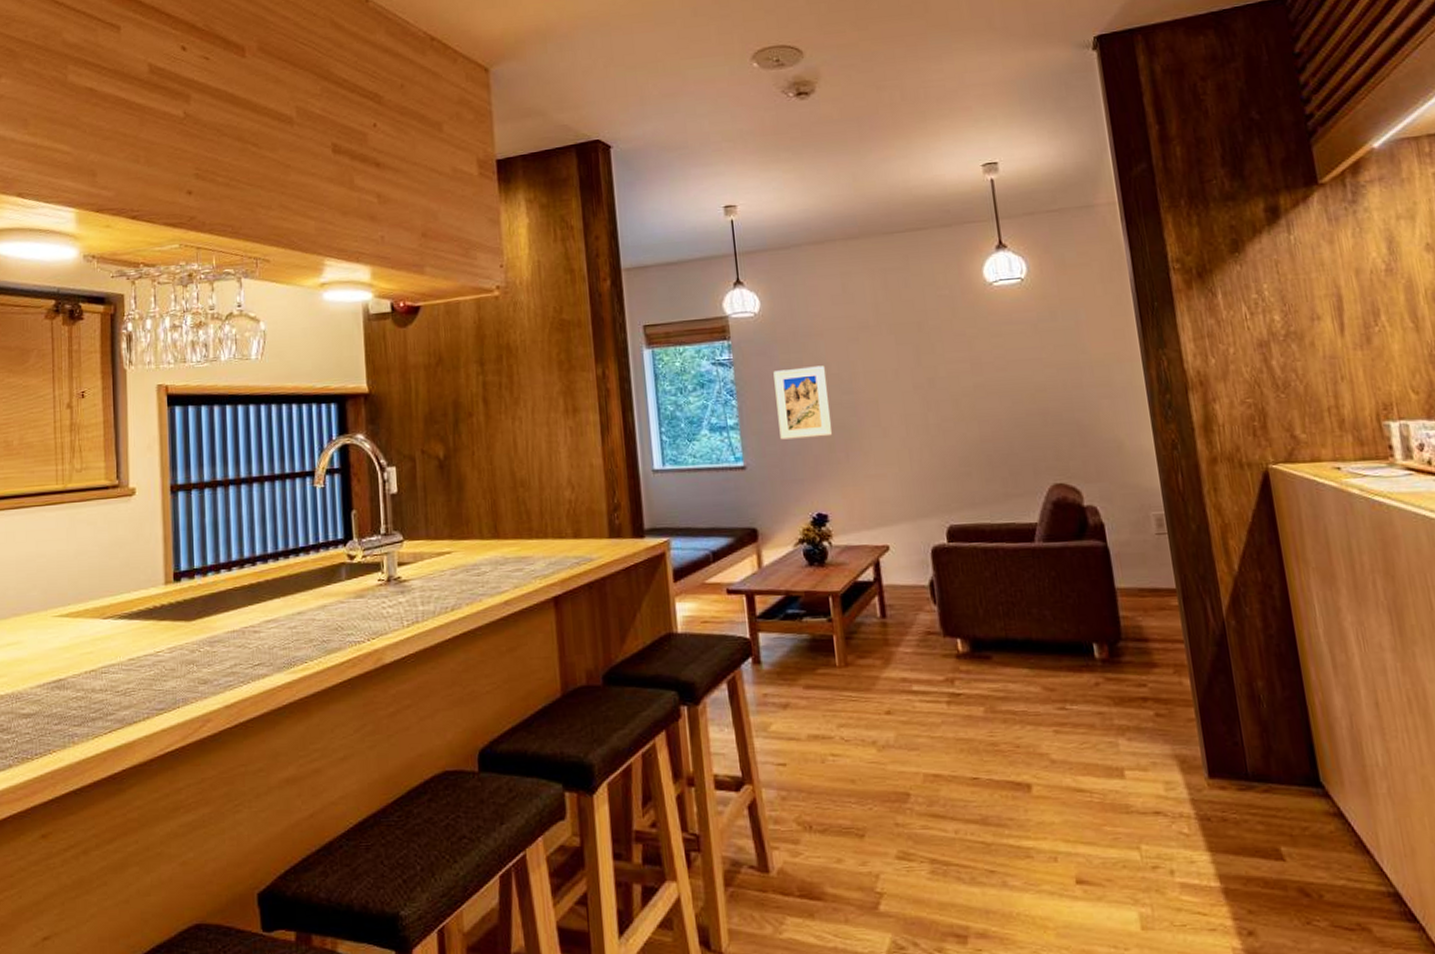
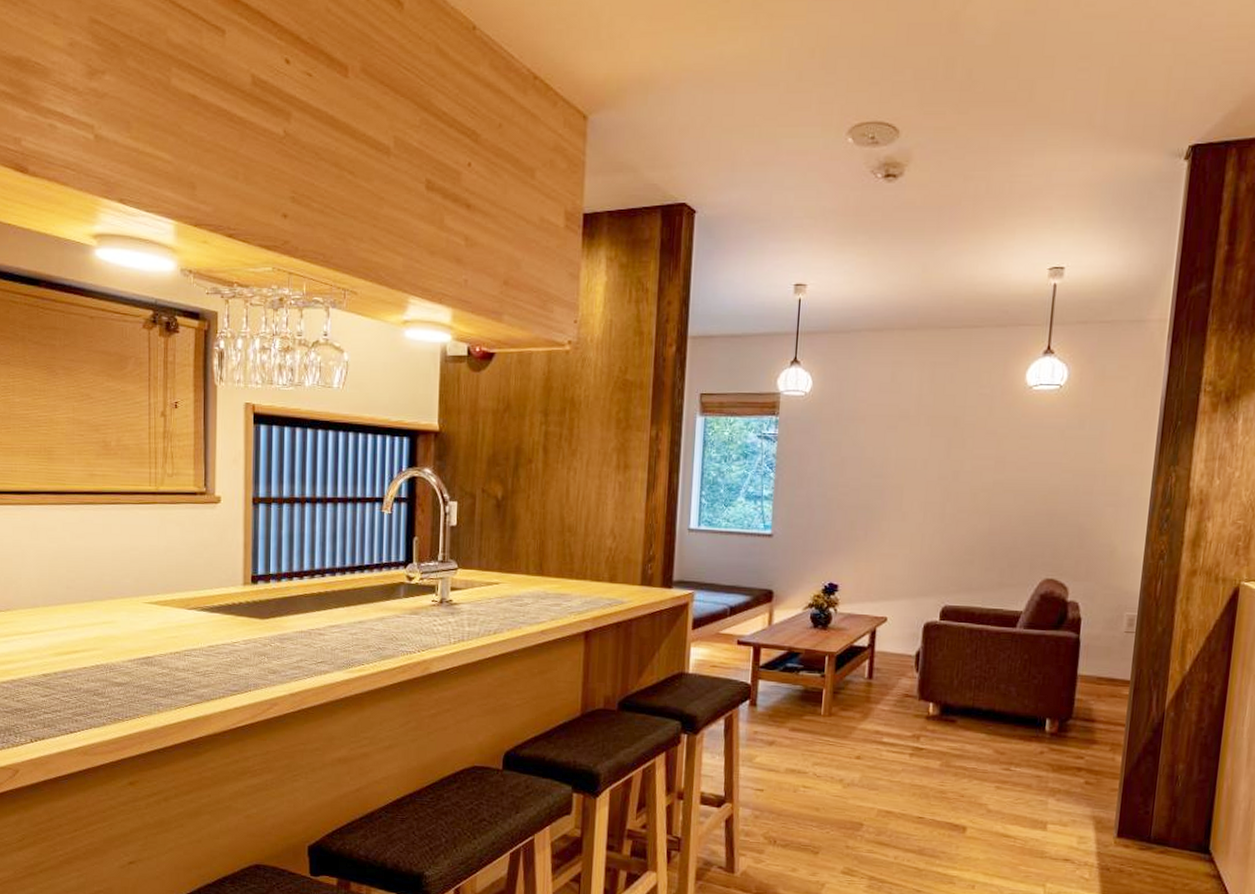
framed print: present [773,365,832,440] -> none [808,448,862,515]

